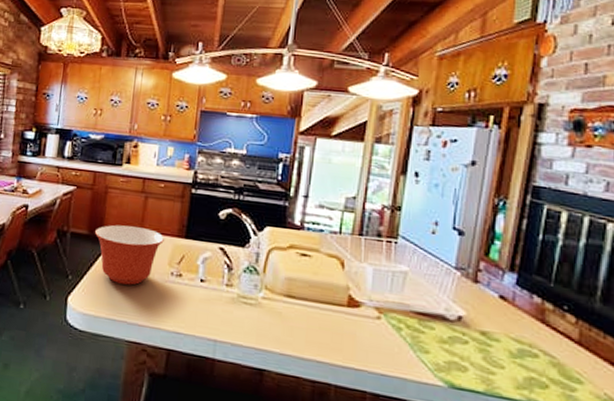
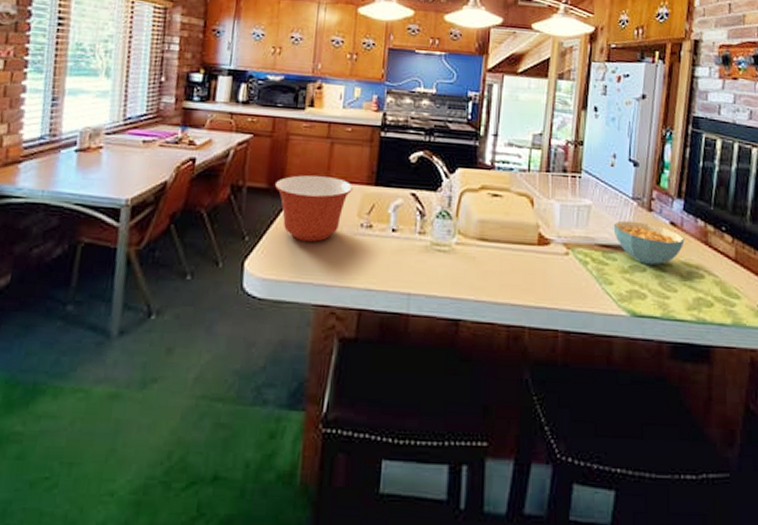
cereal bowl: none [432,289,516,339] -> present [613,220,685,266]

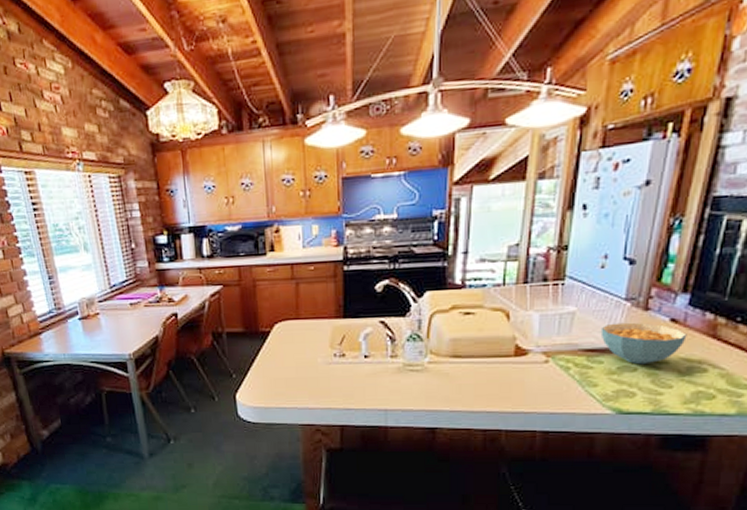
mixing bowl: present [274,175,353,242] -> none [250,315,322,374]

